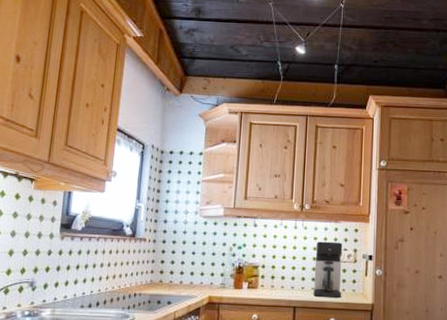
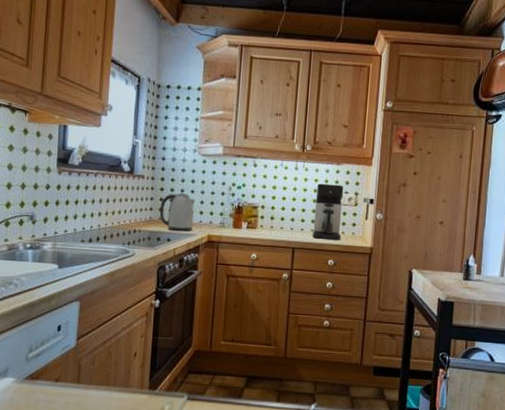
kettle: none [160,255,197,294] -> present [159,193,196,232]

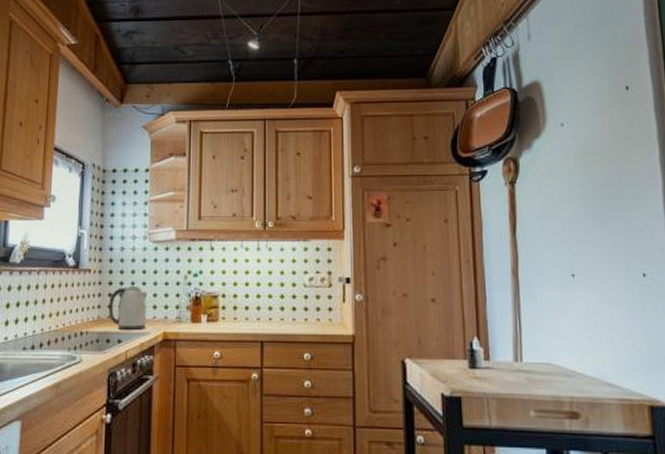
coffee maker: present [312,183,344,241] -> none [283,264,317,330]

